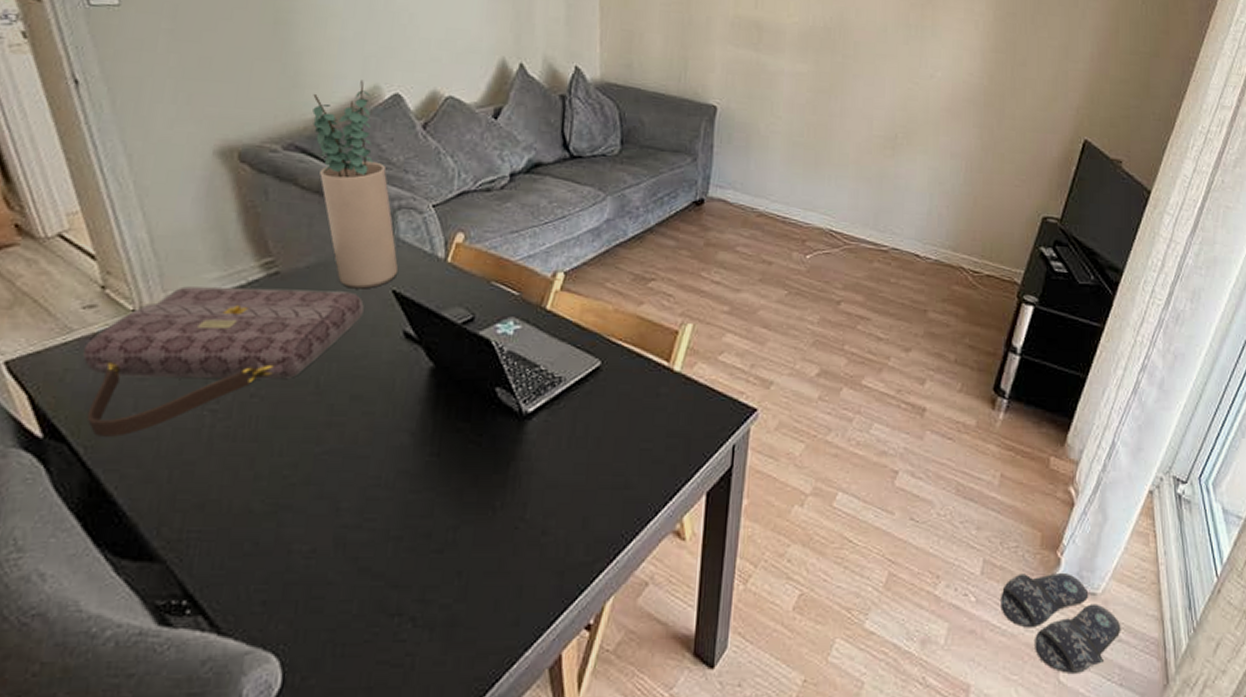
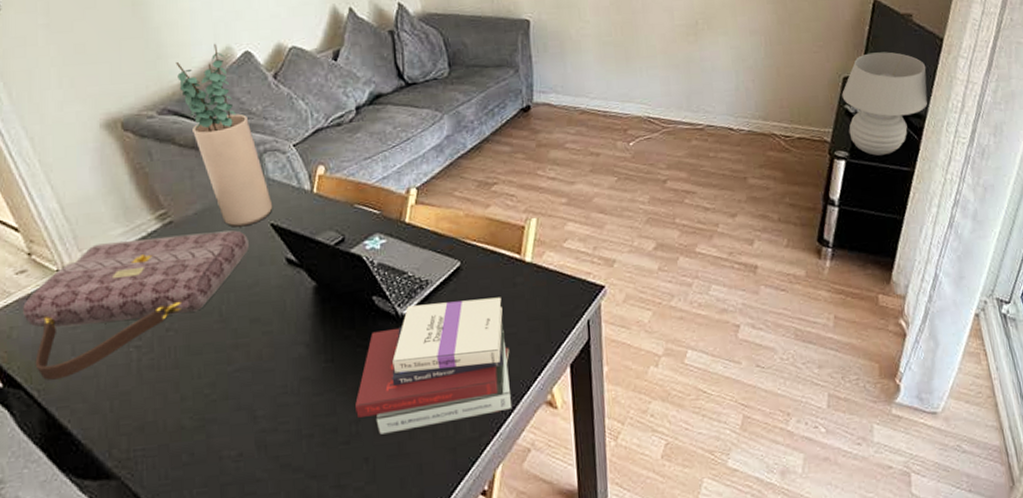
books: none [456,404,642,546] -> present [355,297,513,435]
slippers: present [1001,572,1121,675] -> none [848,396,964,487]
table lamp: none [1039,195,1130,306] -> present [842,52,928,156]

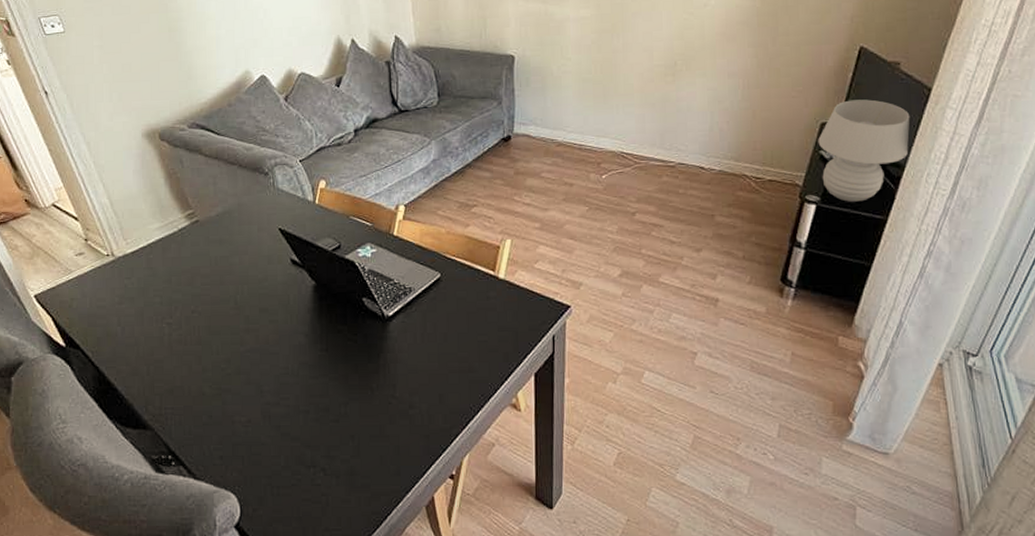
handbag: present [23,230,249,380] -> none [81,232,260,344]
vase: present [176,43,273,227] -> none [203,67,281,229]
books: present [355,297,513,435] -> none [345,308,481,417]

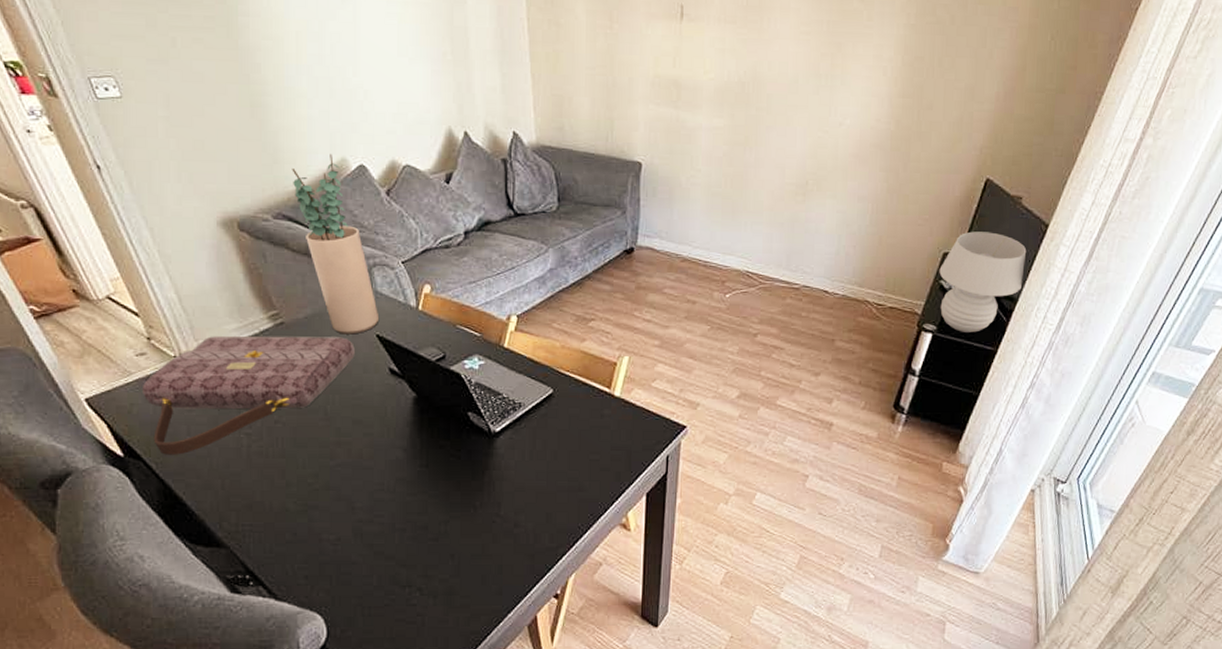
handbag: none [81,232,260,344] -> present [143,336,355,455]
vase: none [203,67,281,229] -> present [292,153,380,335]

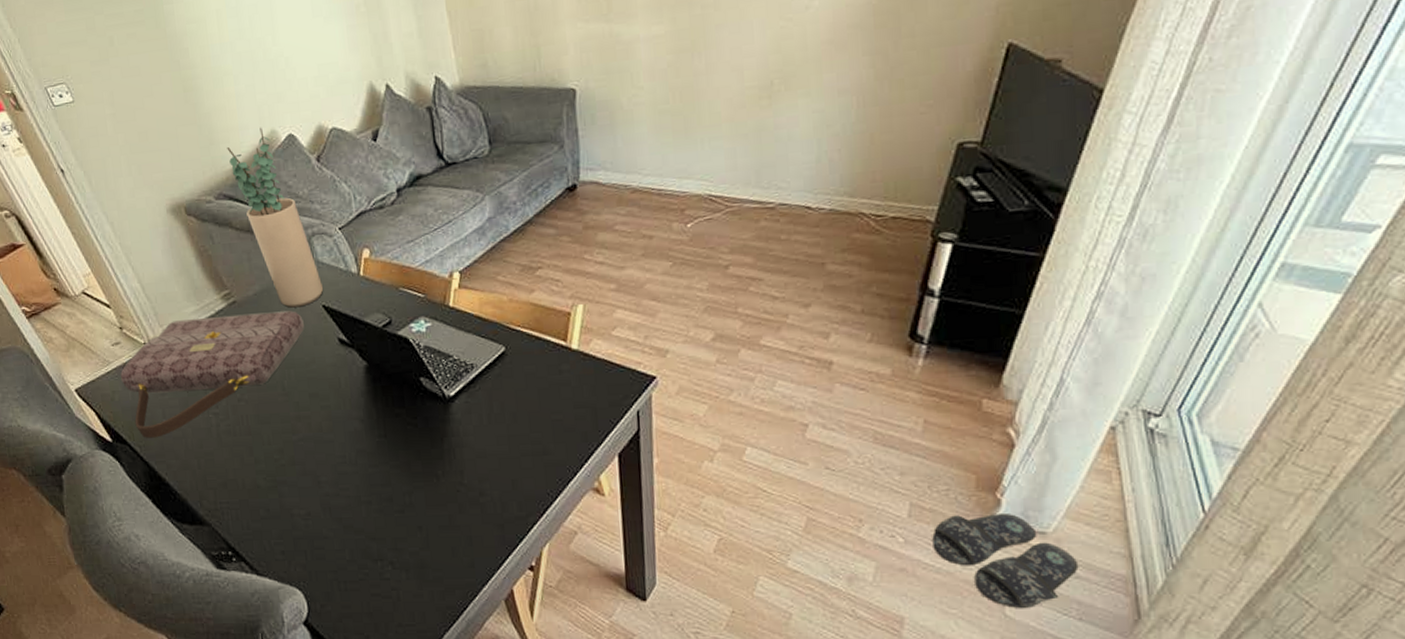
slippers: none [895,555,1000,635] -> present [932,512,1079,609]
table lamp: present [939,231,1027,333] -> none [954,109,1075,238]

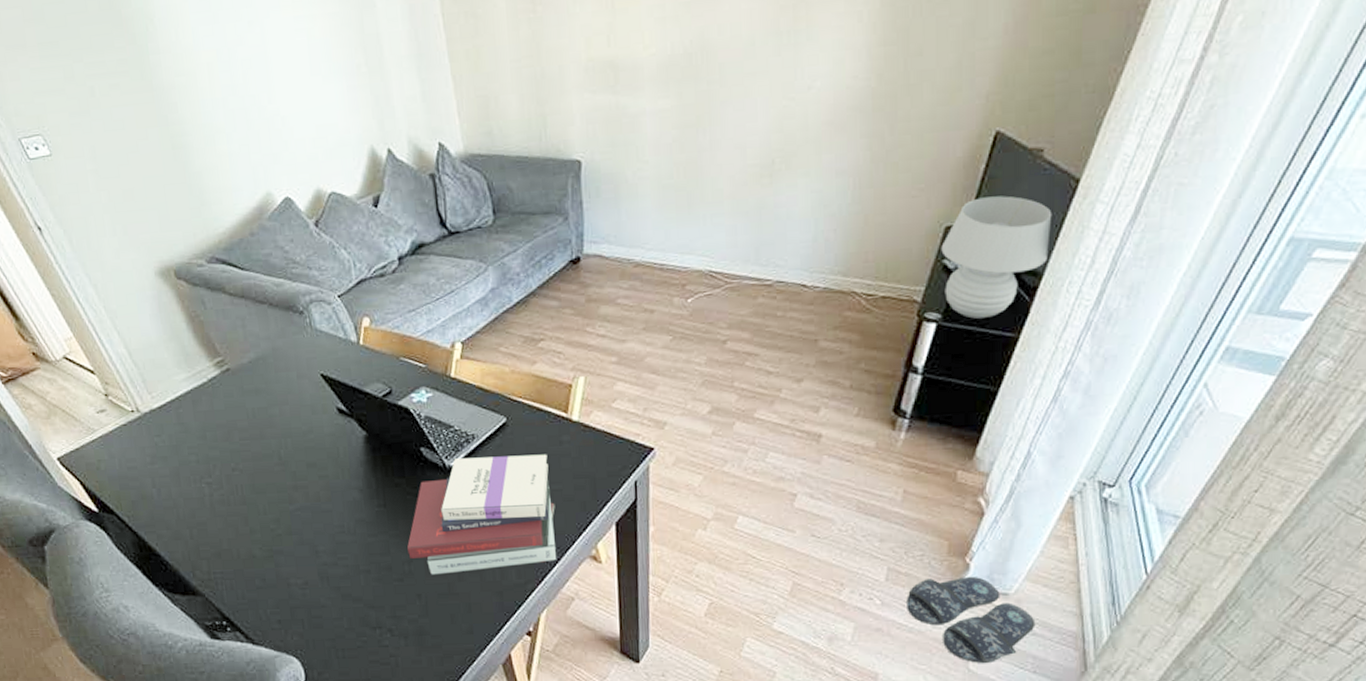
handbag: present [121,311,304,438] -> none [106,379,302,508]
vase: present [227,127,324,308] -> none [219,189,322,376]
books: none [408,383,559,507] -> present [407,454,557,575]
table lamp: none [954,109,1075,238] -> present [941,196,1052,319]

